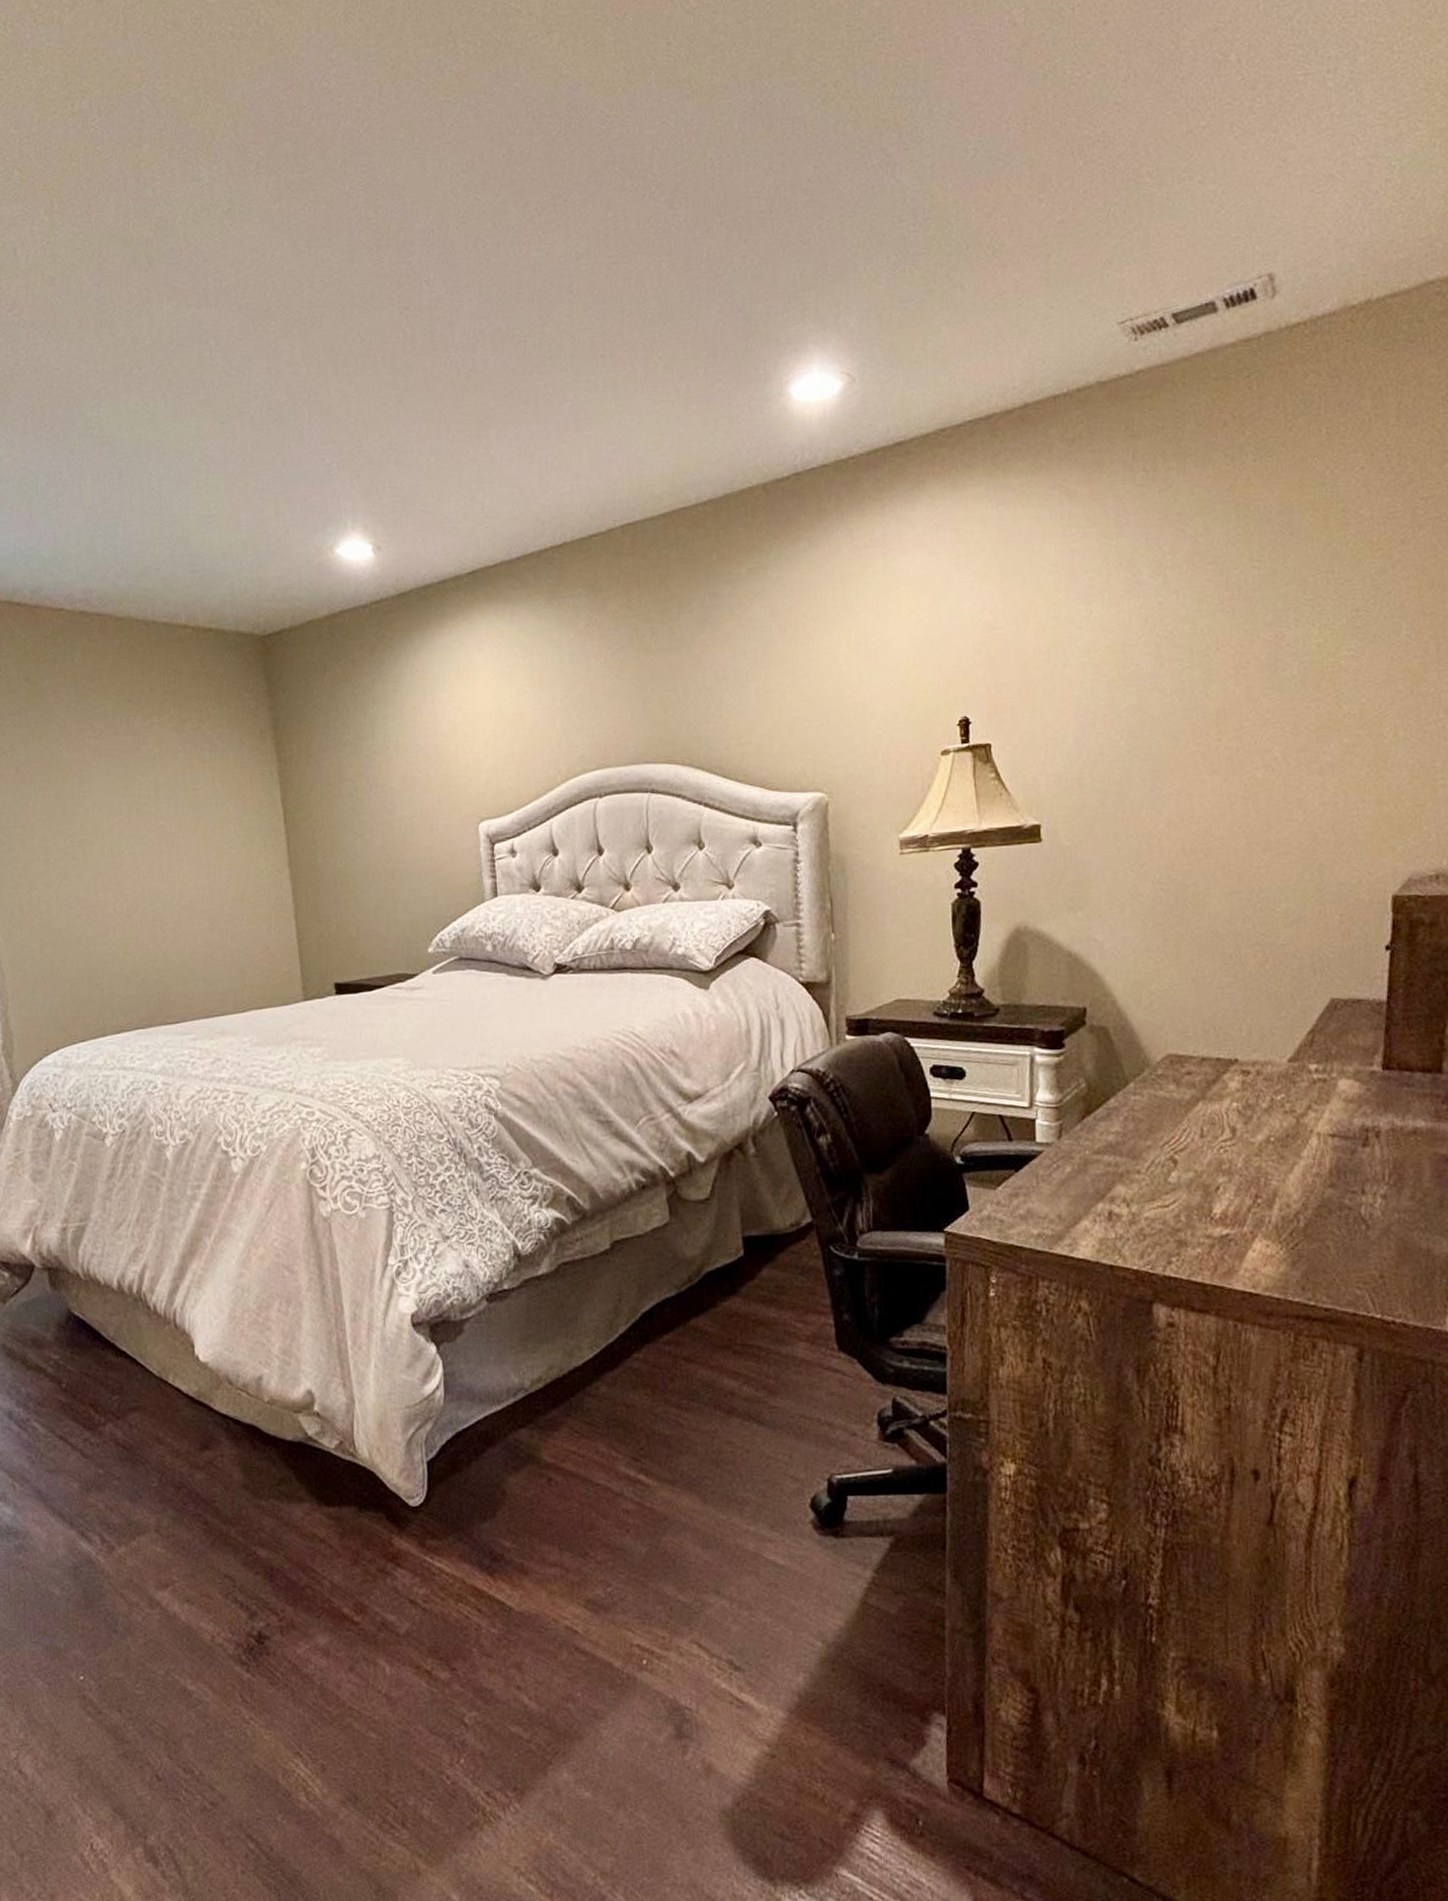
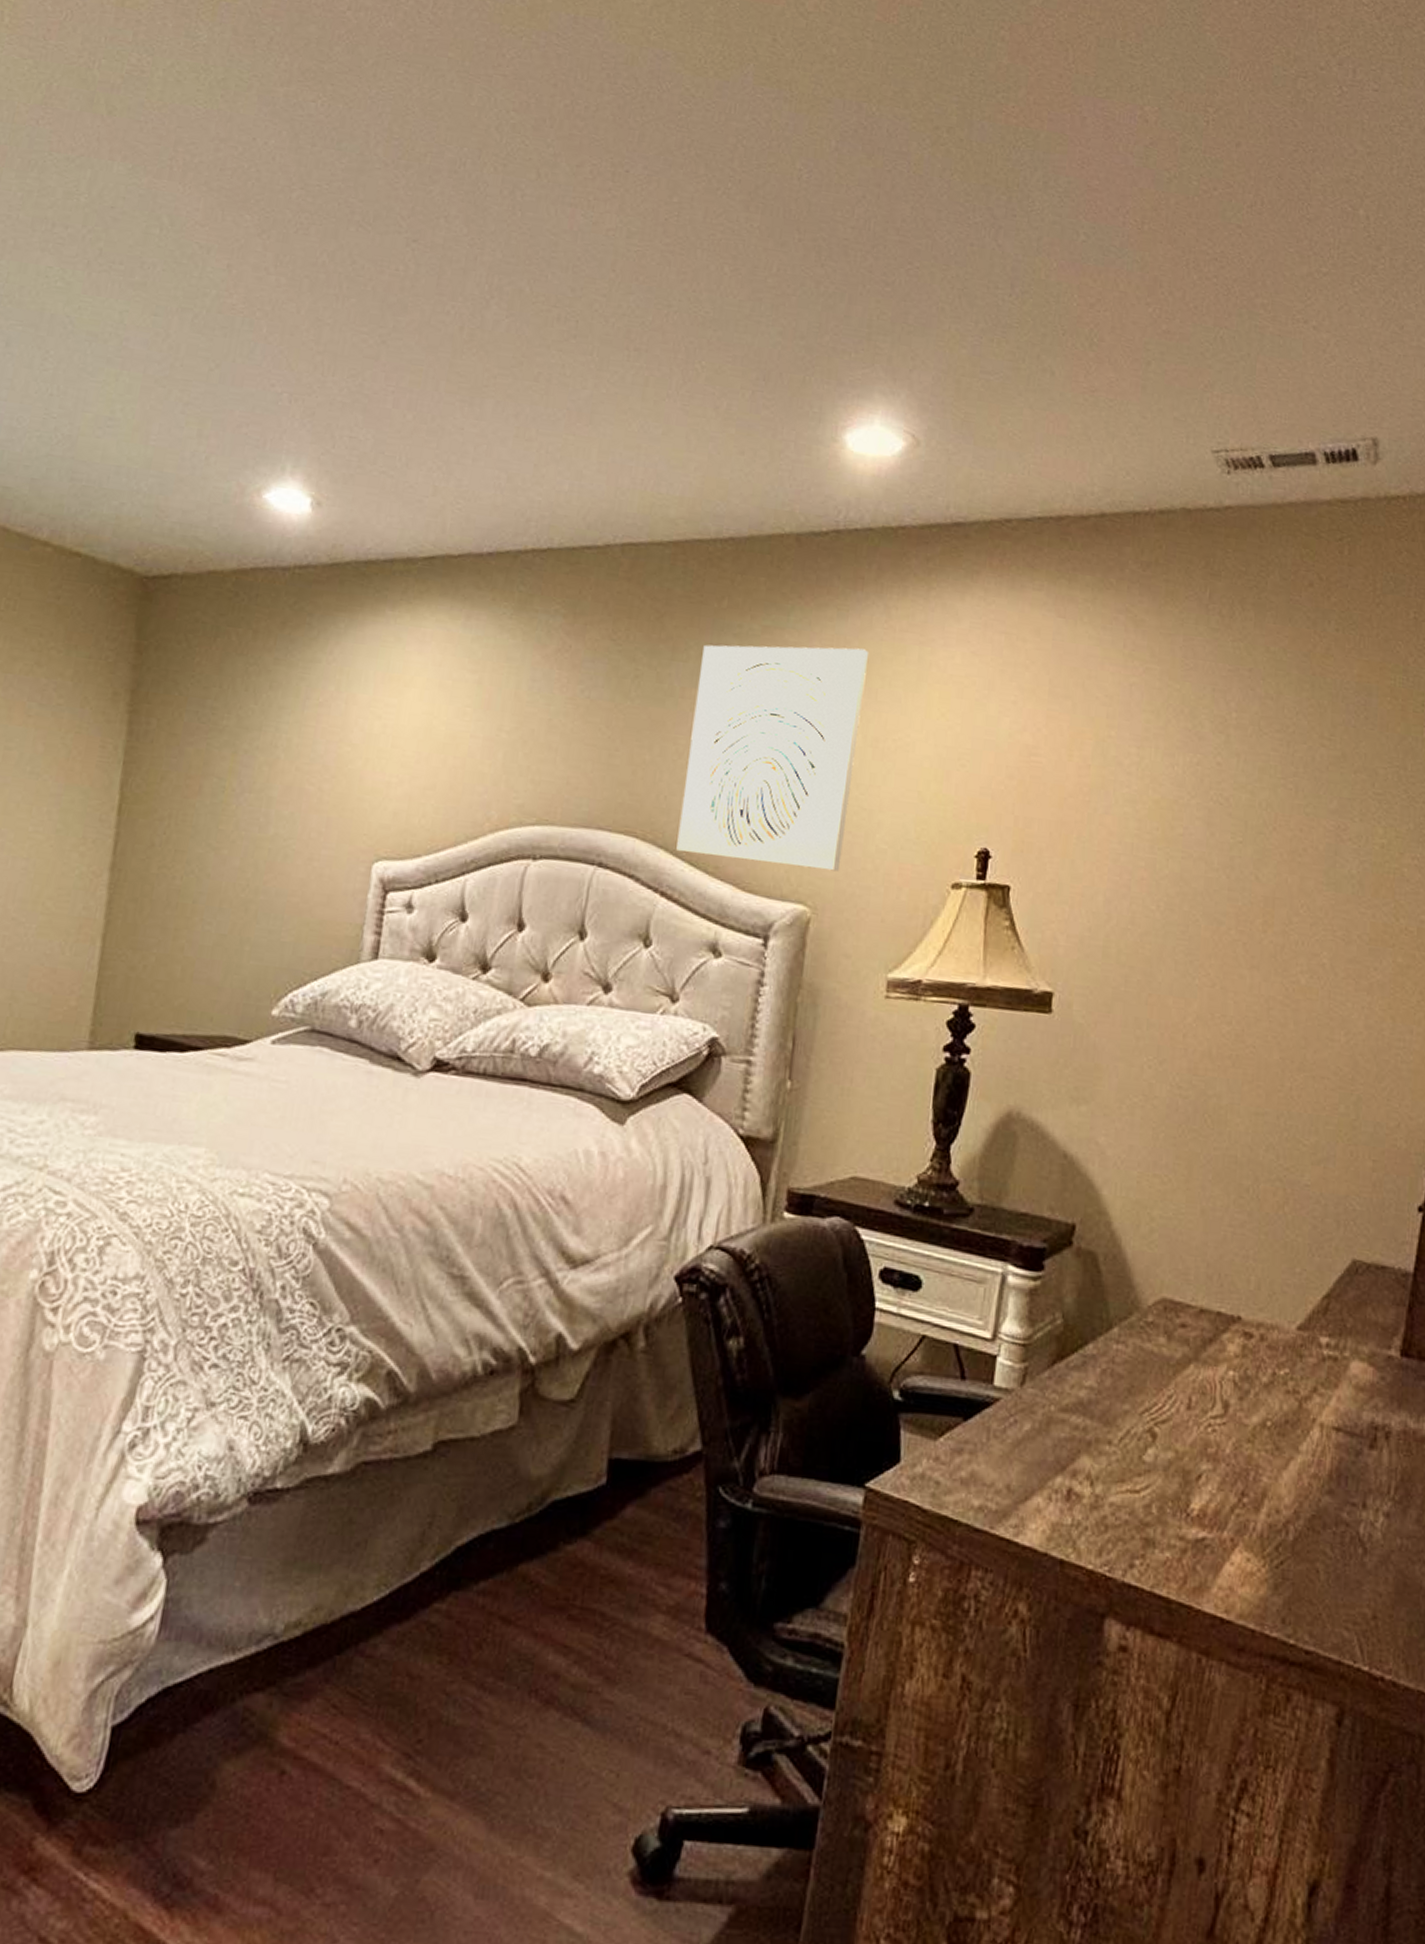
wall art: none [703,570,846,769] -> present [676,644,868,872]

